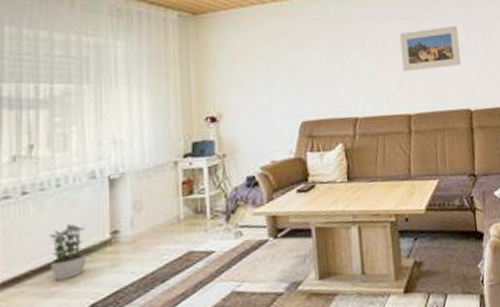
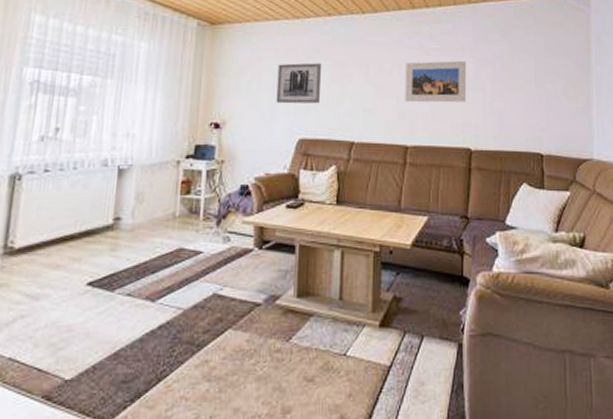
potted plant: present [48,224,86,281] -> none [59,205,93,255]
wall art: none [271,43,319,89] -> present [276,63,322,104]

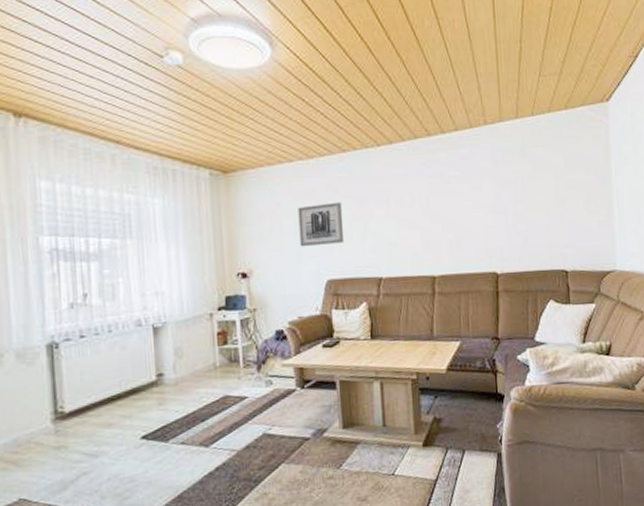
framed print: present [405,60,467,103] -> none [426,185,489,233]

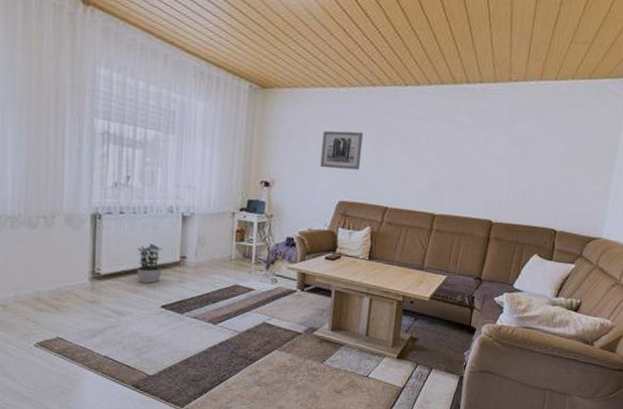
potted plant: none [104,366,137,414] -> present [136,244,162,284]

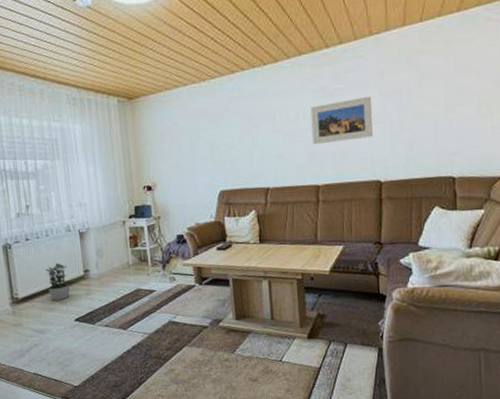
wall art: present [320,130,364,171] -> none [193,120,235,162]
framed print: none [437,137,500,179] -> present [310,96,373,145]

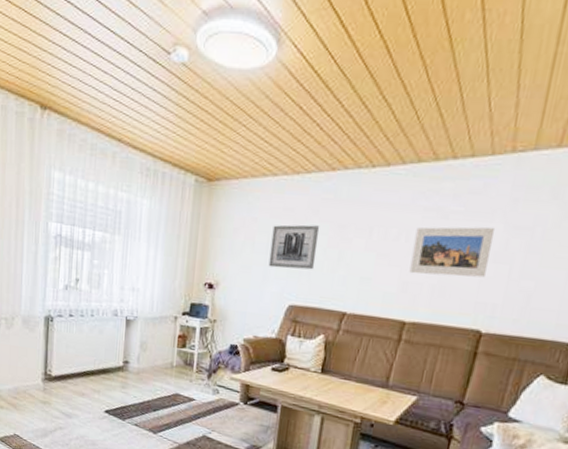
potted plant: present [45,263,70,301] -> none [83,347,107,388]
wall art: none [193,120,235,162] -> present [268,224,320,270]

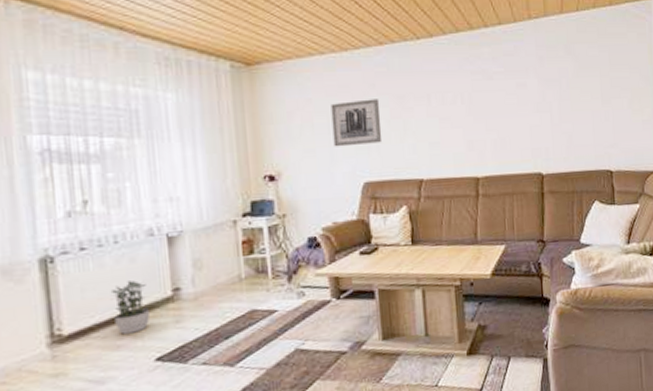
potted plant: none [83,347,107,388] -> present [110,280,150,335]
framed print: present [409,227,496,278] -> none [469,82,534,132]

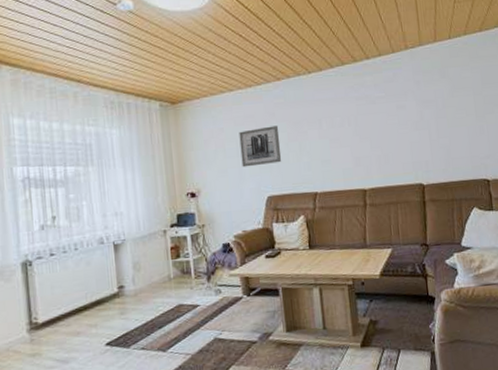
potted plant: present [110,280,150,335] -> none [72,280,101,323]

